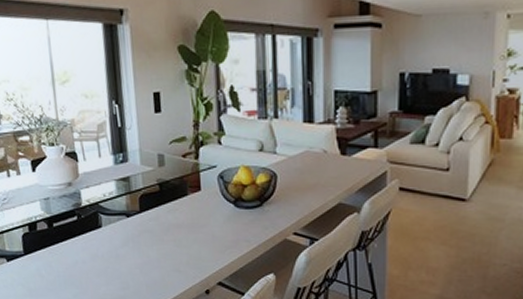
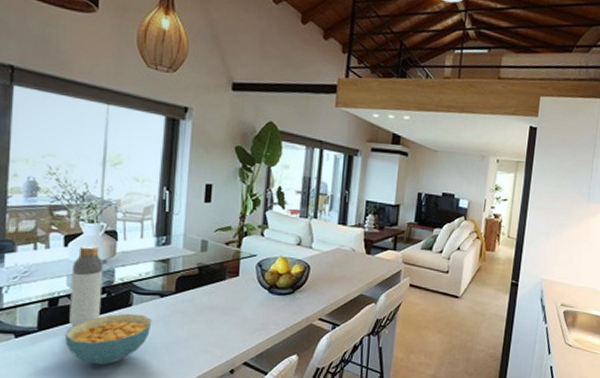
bottle: none [42,168,75,249] -> present [69,244,104,326]
cereal bowl: none [48,235,123,286] -> present [65,313,152,365]

